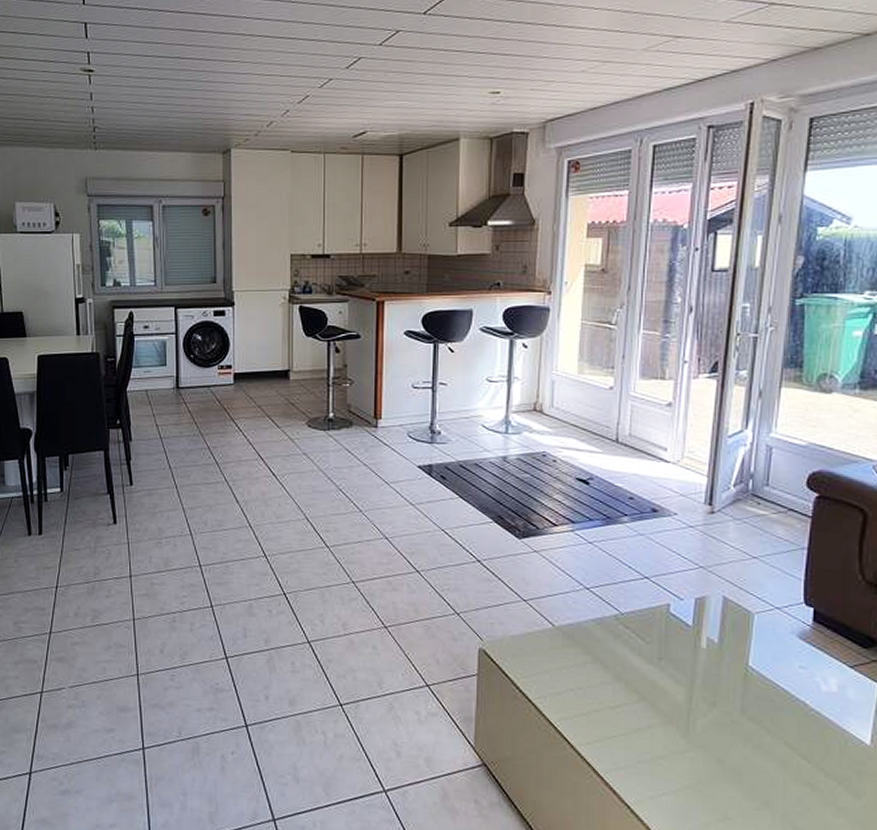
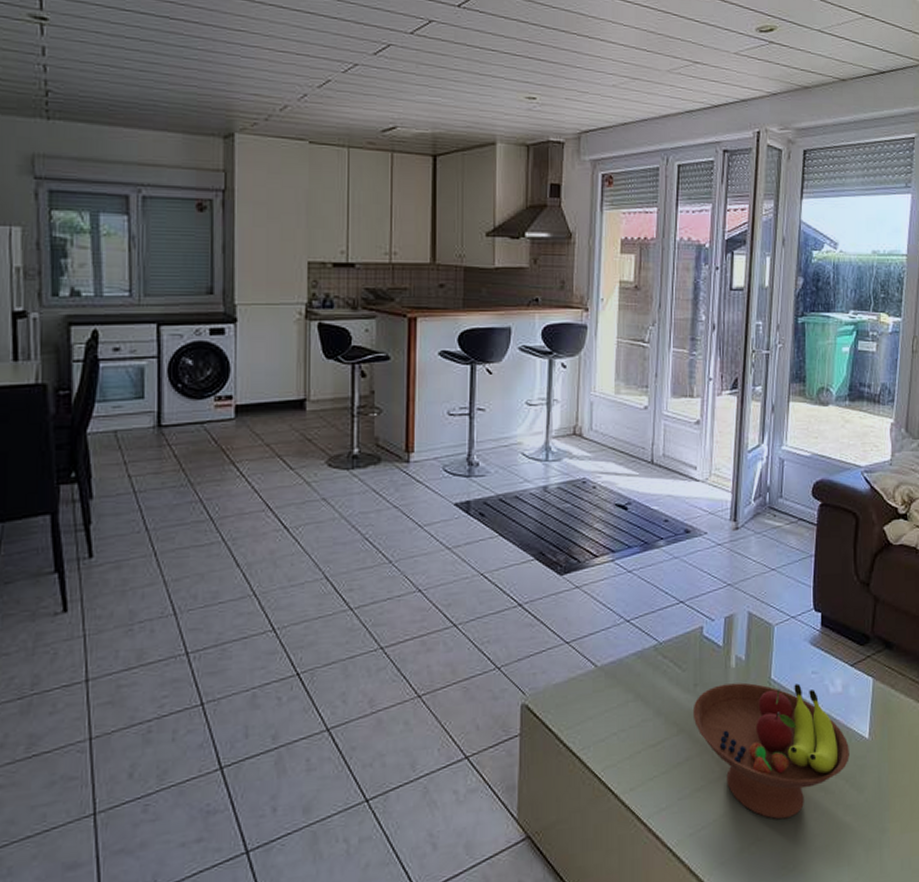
fruit bowl: none [656,662,844,806] -> present [692,682,849,820]

